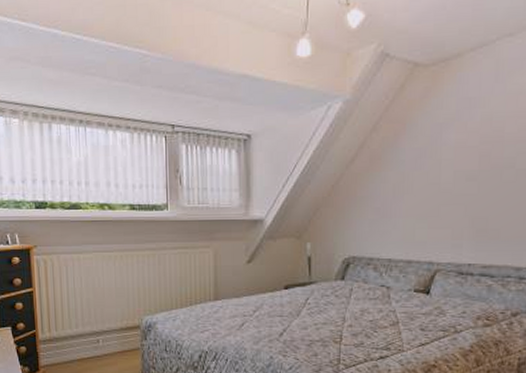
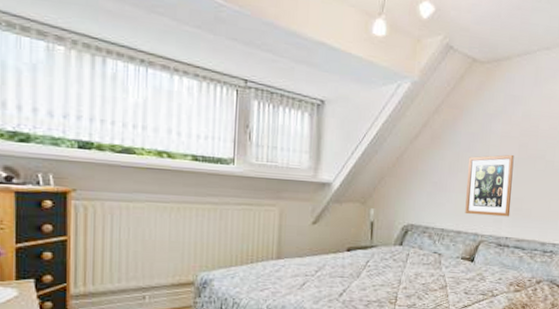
wall art: none [415,167,474,241] -> present [465,154,514,217]

